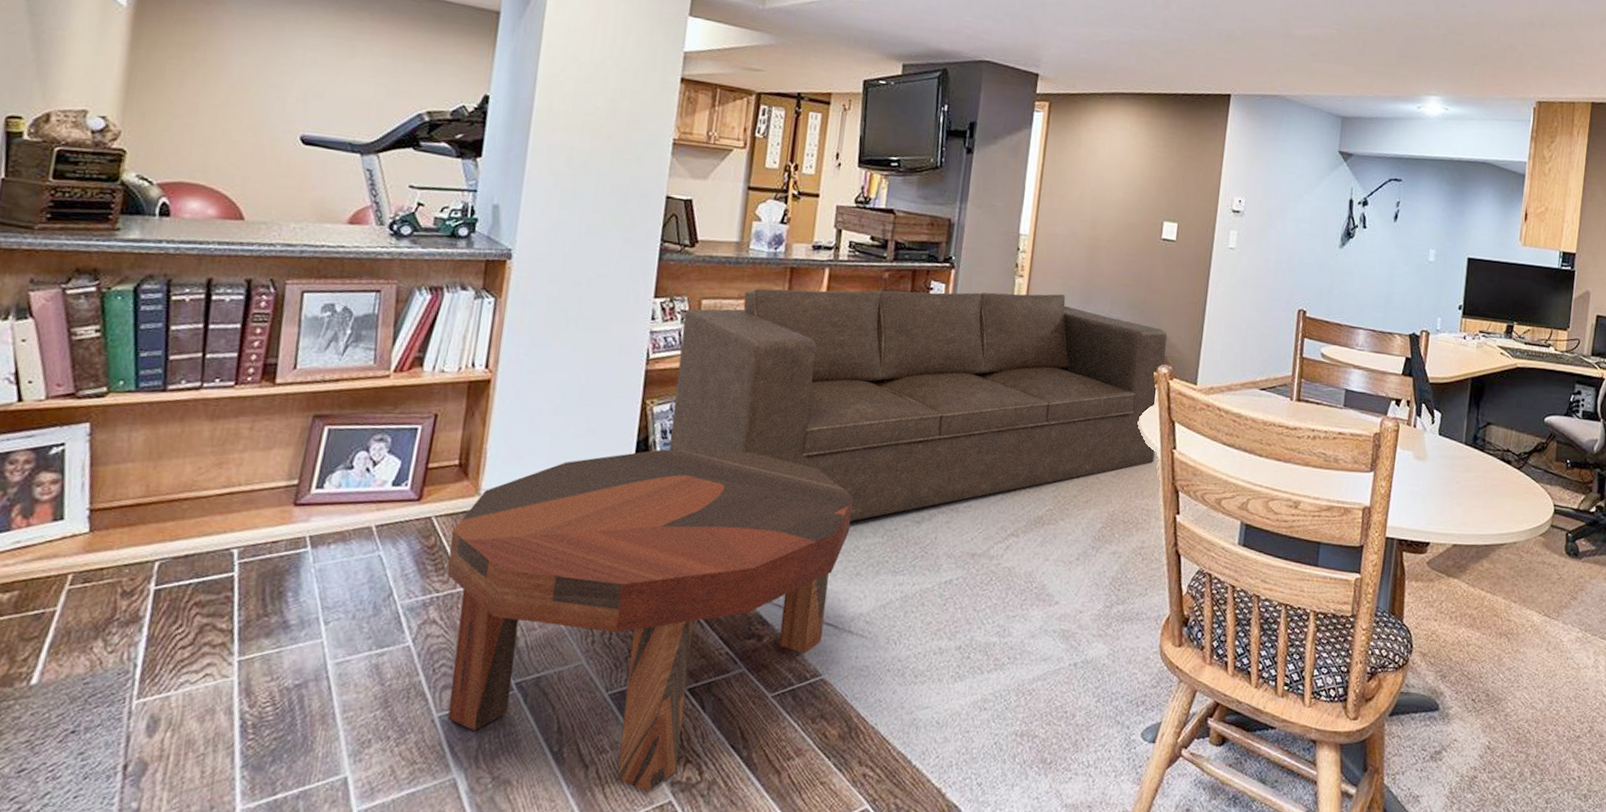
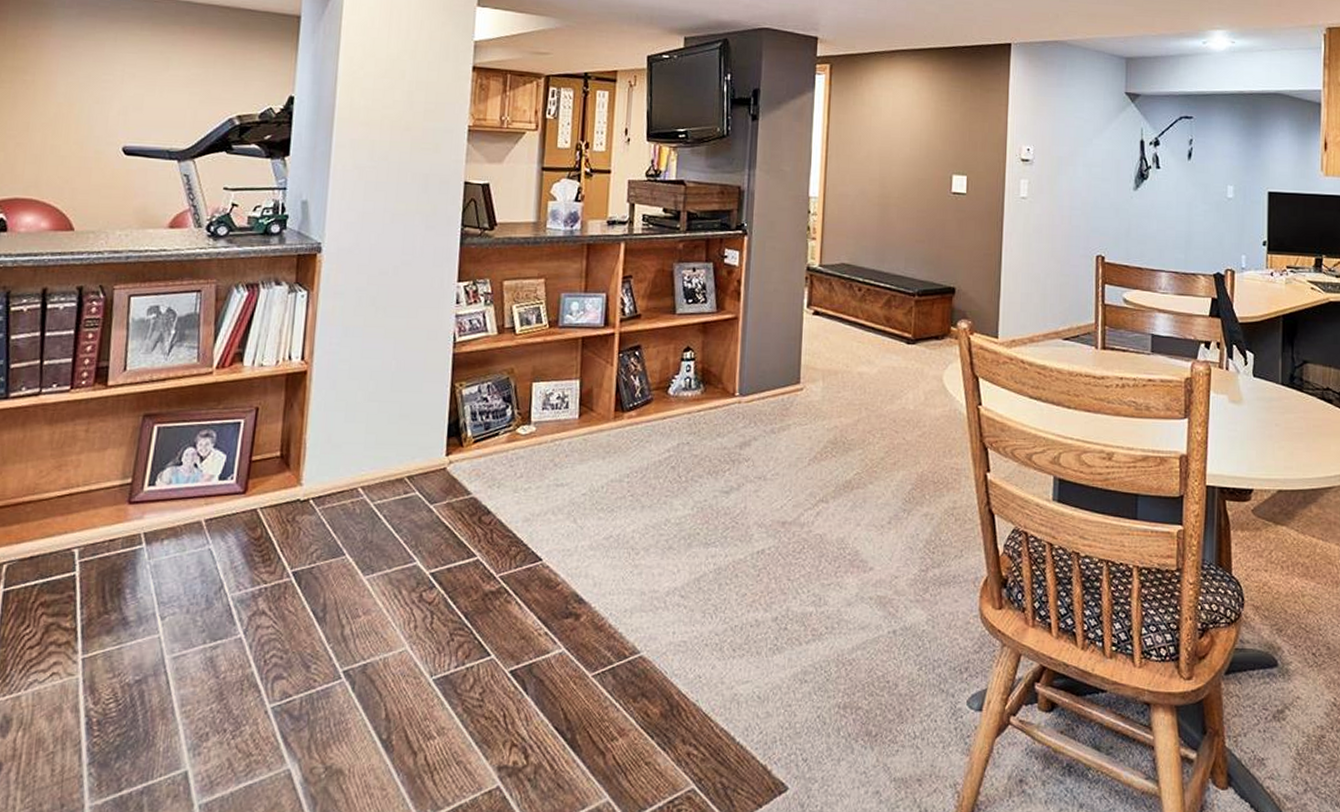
coffee table: present [447,449,854,793] -> none [273,429,662,779]
sofa: present [669,288,1168,521] -> none [480,254,965,494]

